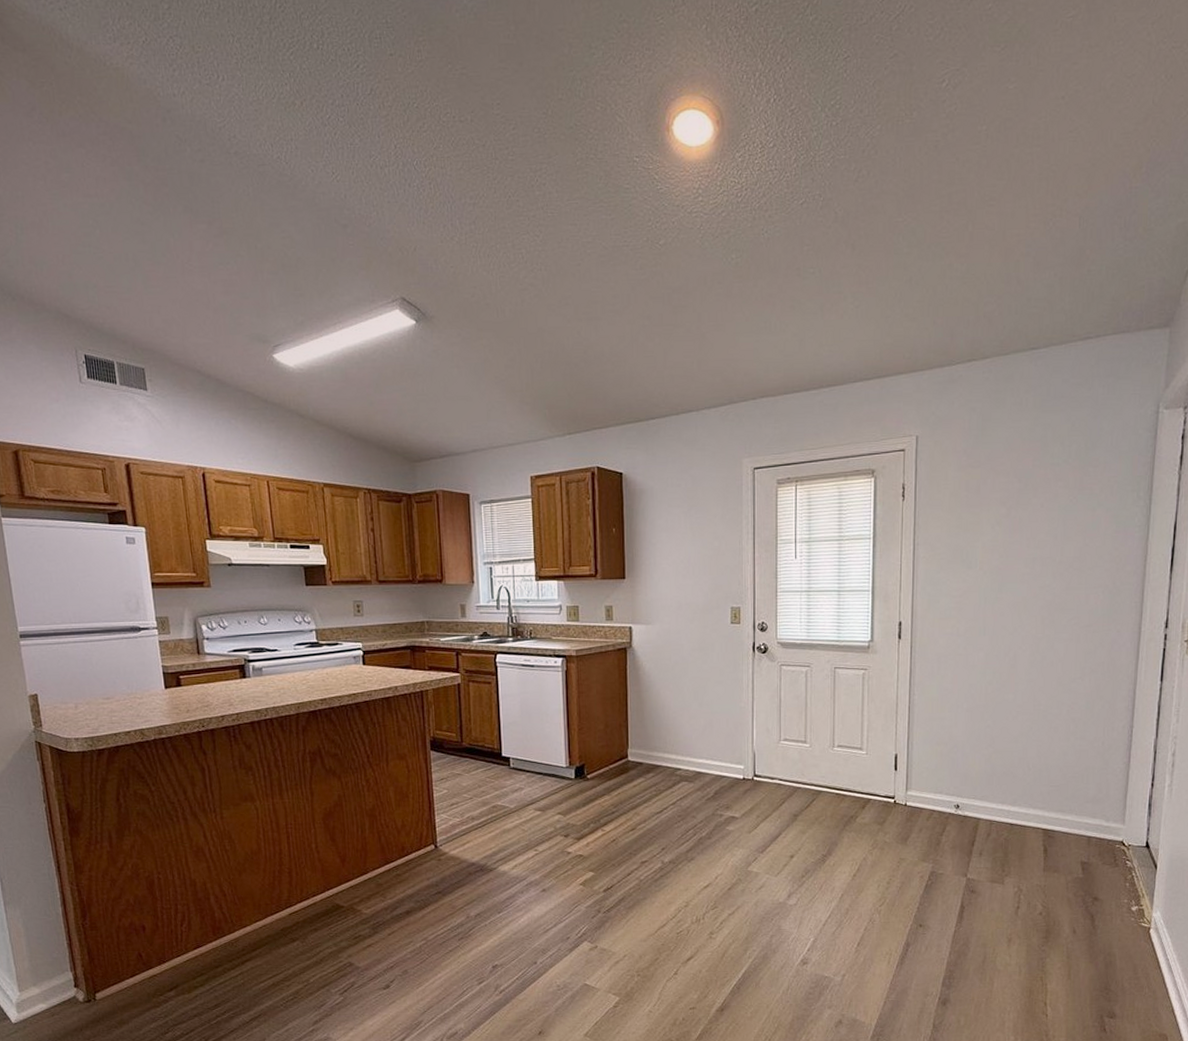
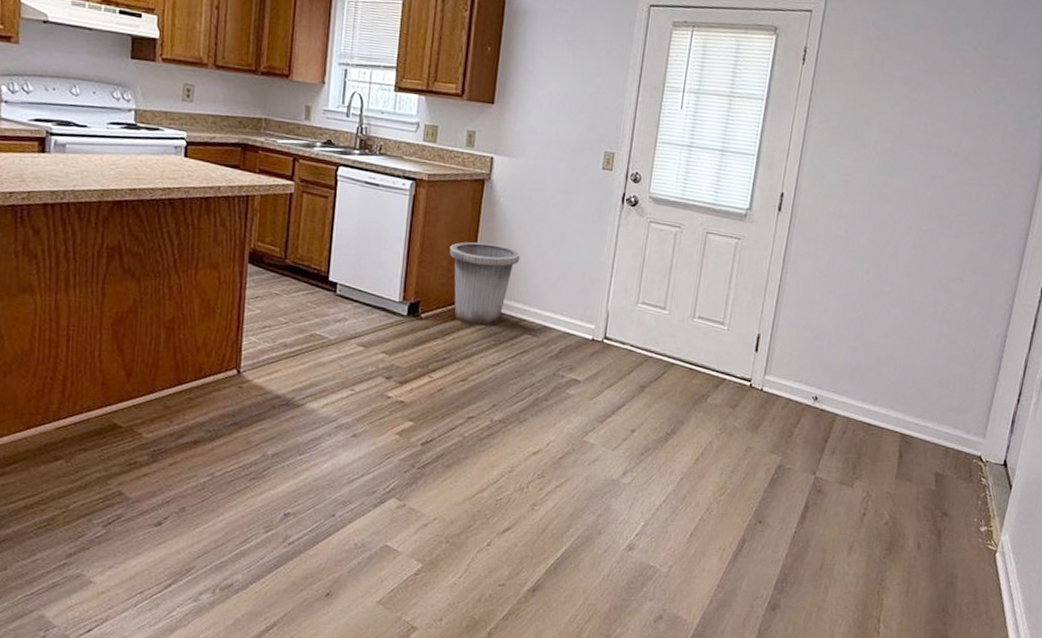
trash can: none [604,704,668,779] -> present [449,242,521,326]

